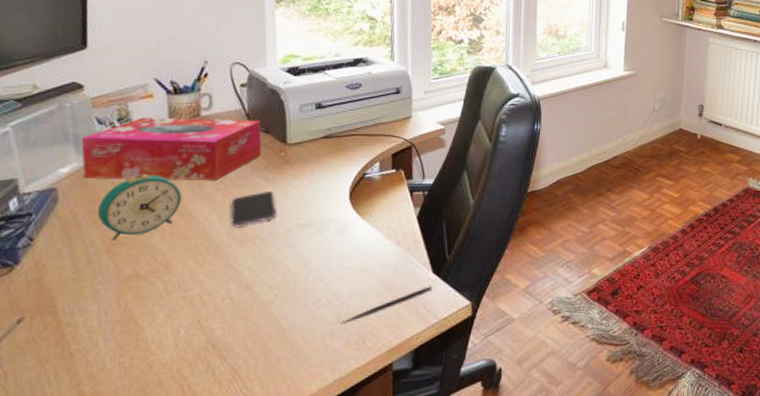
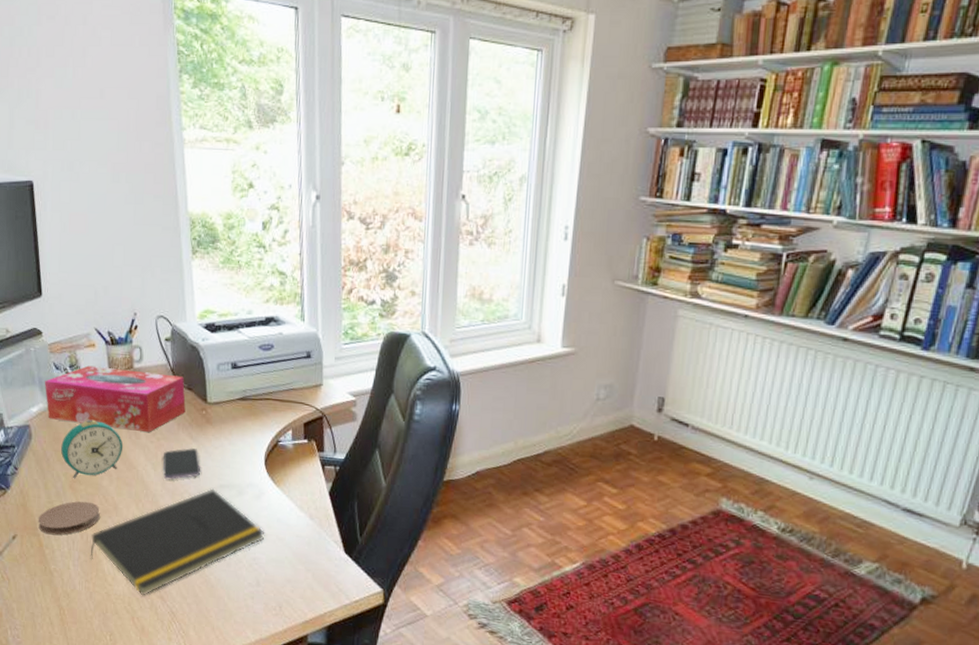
coaster: none [57,264,147,310] -> present [38,501,100,536]
notepad: none [128,229,348,359] -> present [90,488,265,596]
pen: present [340,286,432,325] -> none [259,565,344,589]

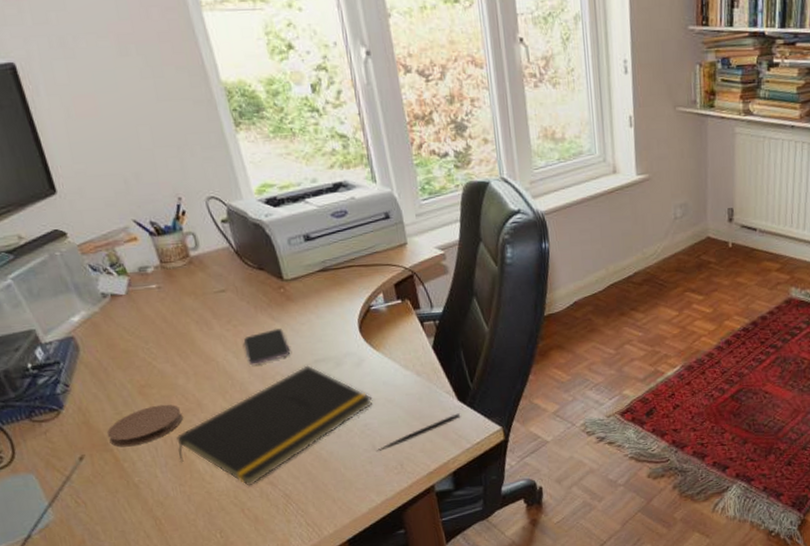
tissue box: present [44,365,186,432] -> none [81,257,261,326]
alarm clock: present [61,419,122,479] -> none [118,318,195,384]
pen: none [259,565,344,589] -> present [376,413,460,452]

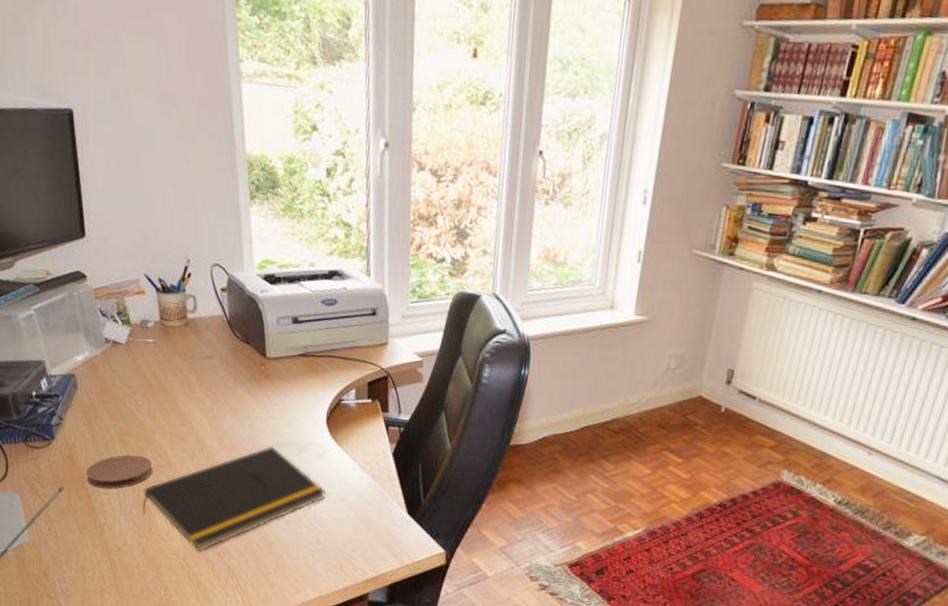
smartphone: present [244,328,291,366] -> none [219,403,260,436]
pen: present [376,413,460,452] -> none [319,526,406,547]

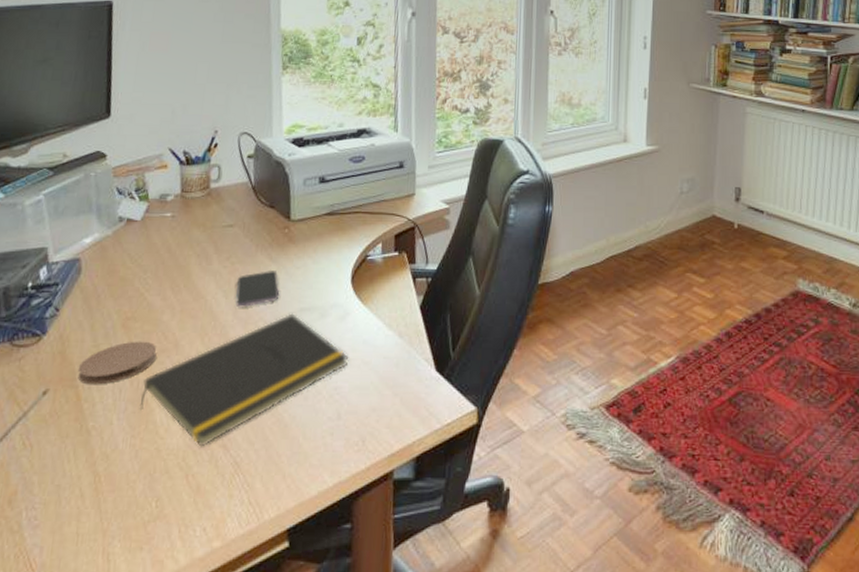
smartphone: none [219,403,260,436] -> present [235,269,280,308]

